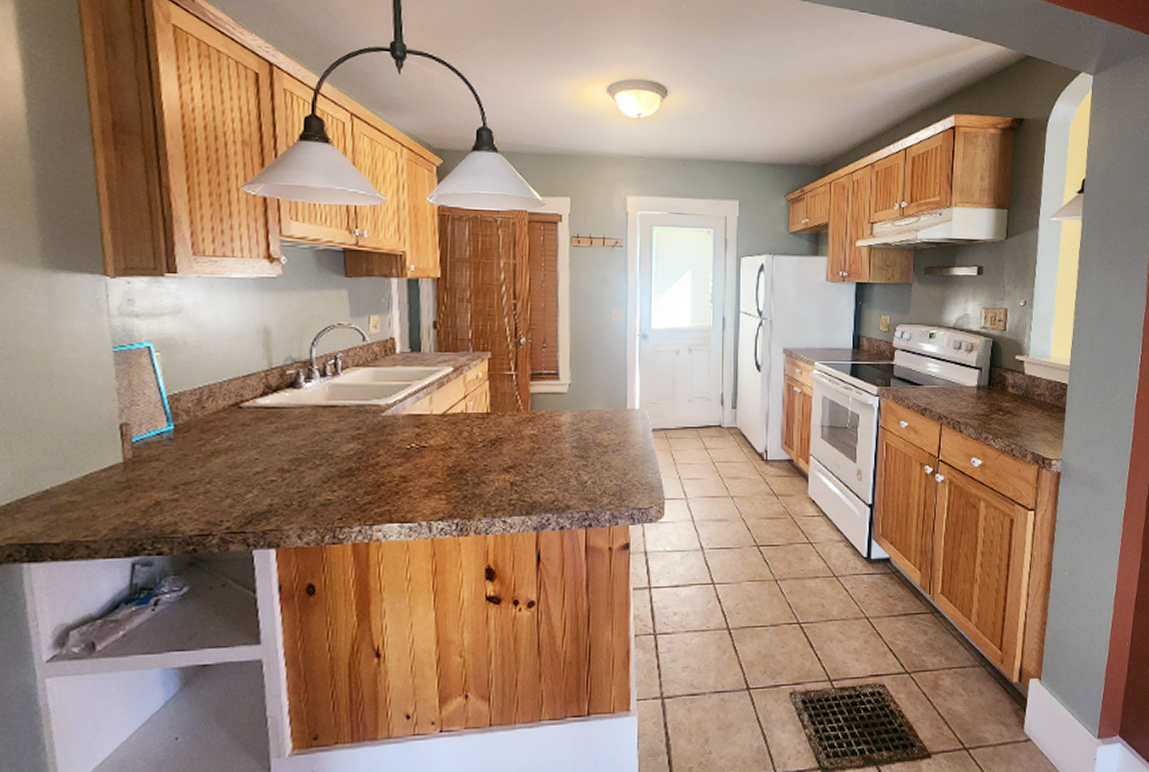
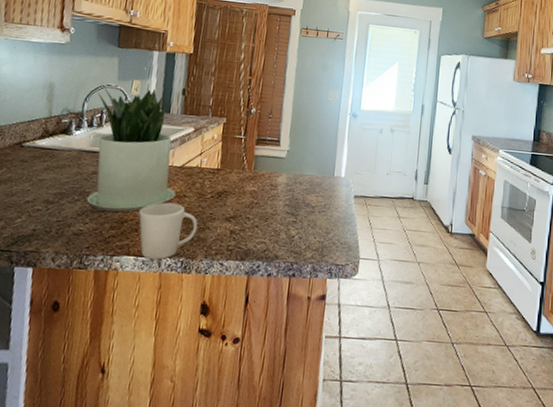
planter: none [327,325,439,474] -> present [87,88,176,212]
mug: none [398,457,471,525] -> present [138,202,198,260]

